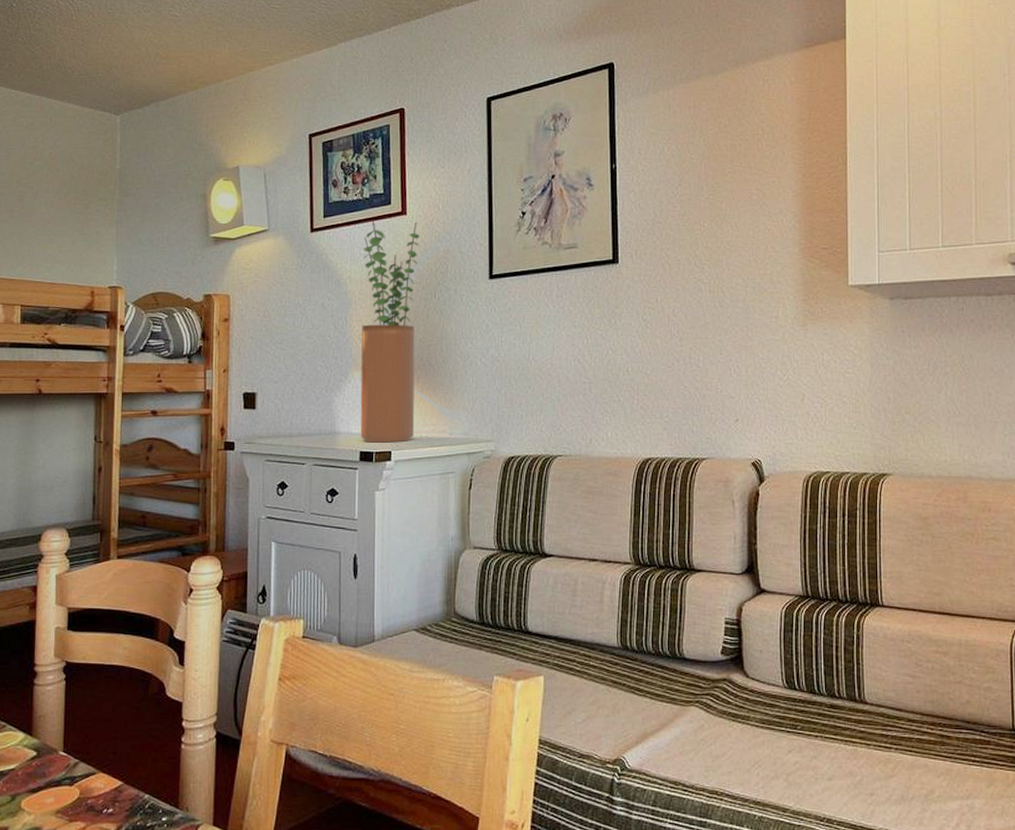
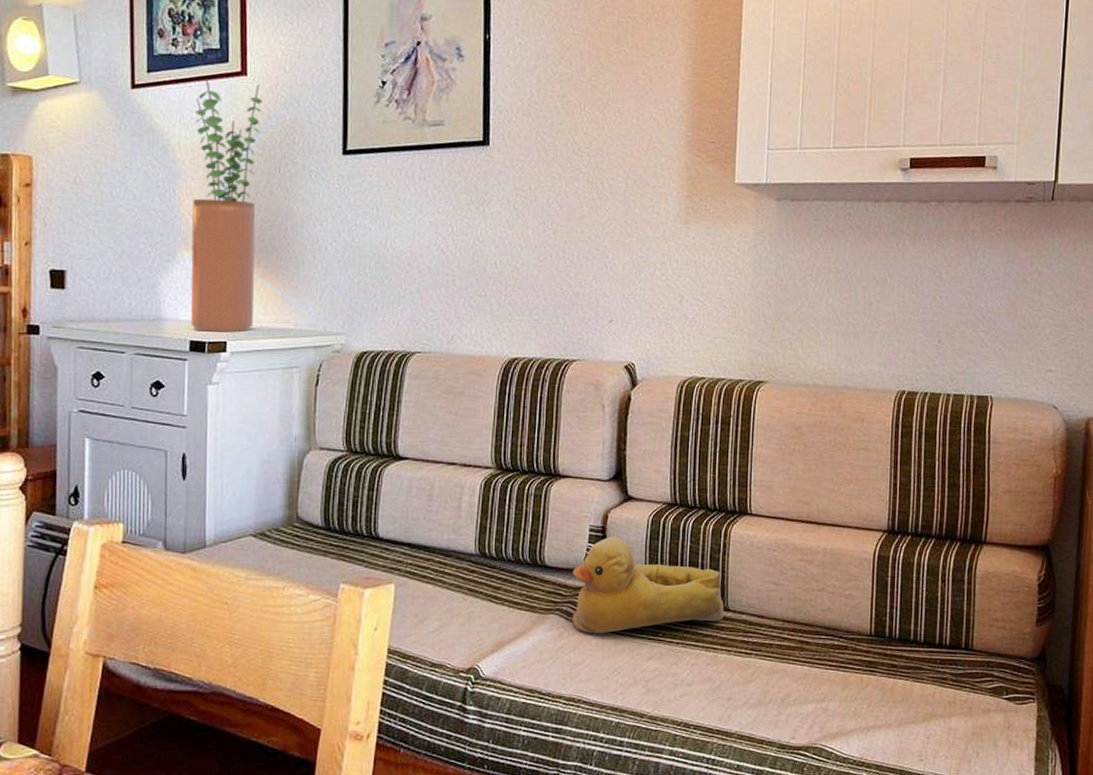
rubber duck: none [711,628,861,727] -> present [572,536,724,634]

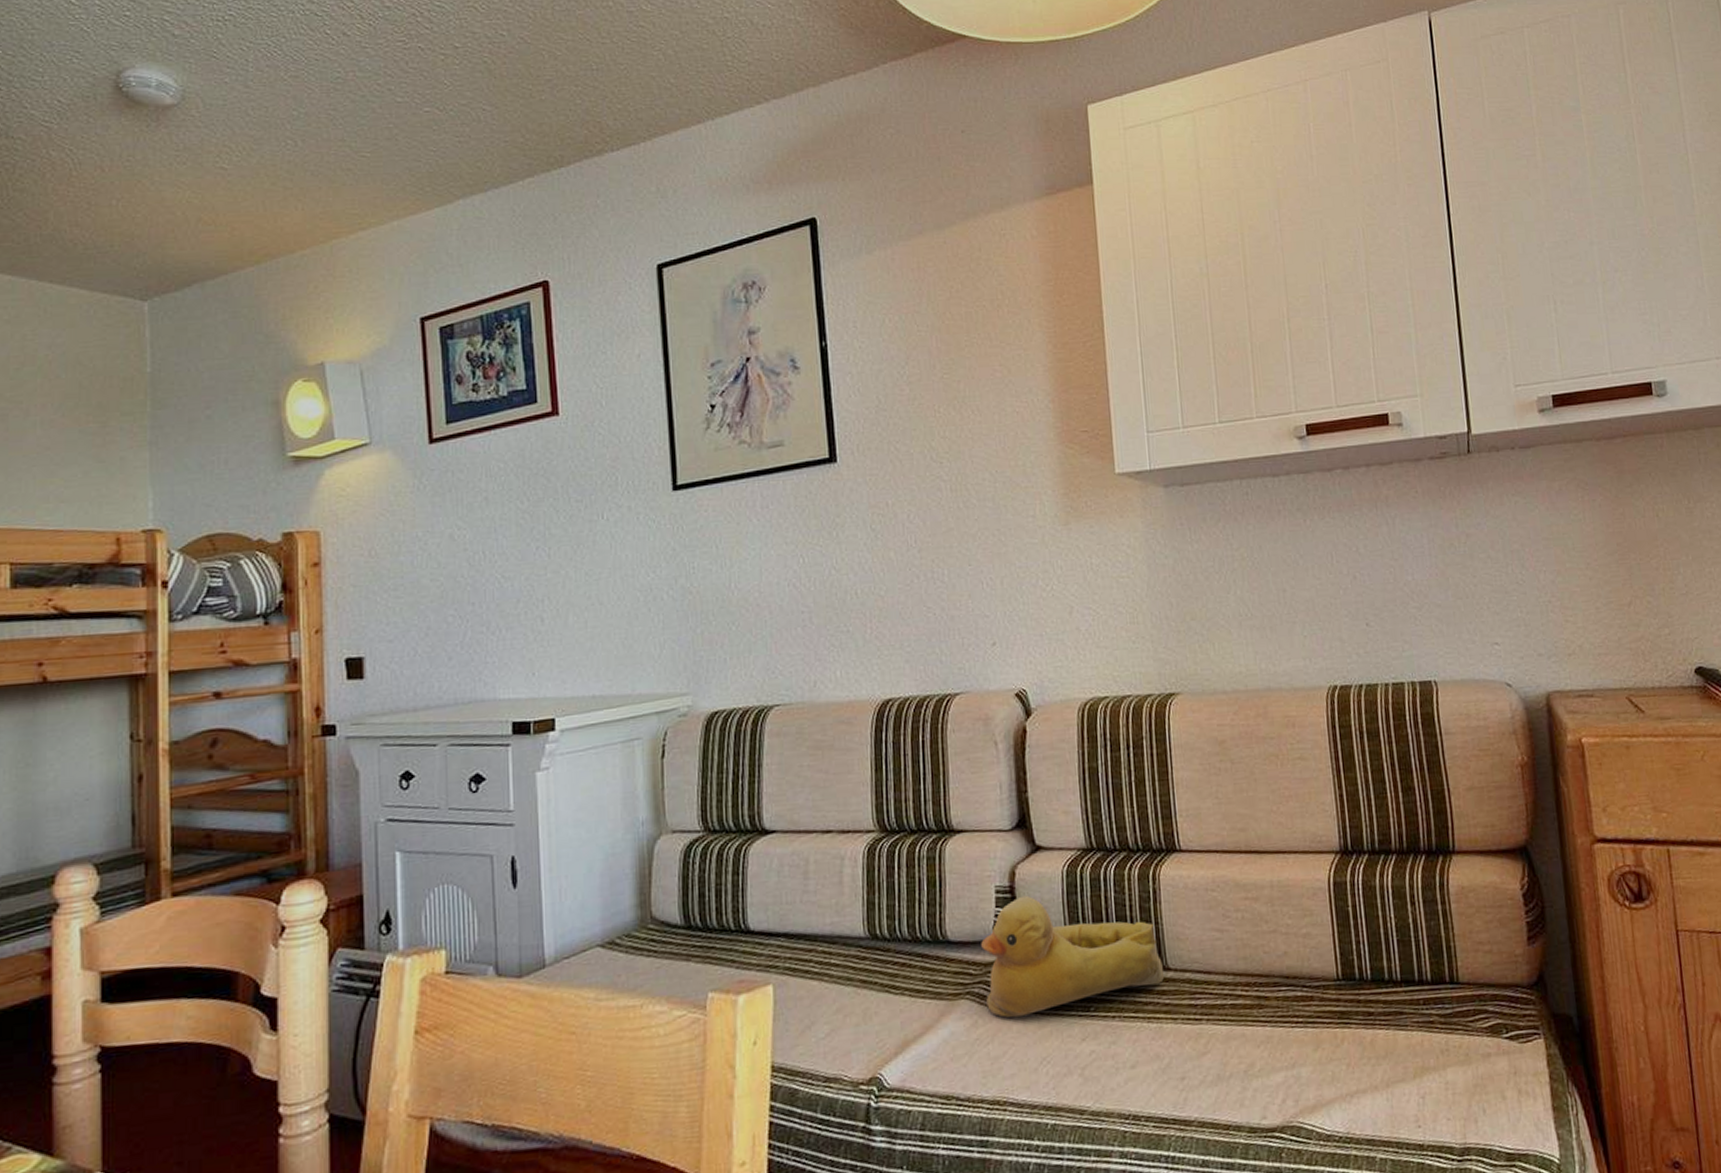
vase: present [190,78,262,333] -> none [503,423,585,711]

